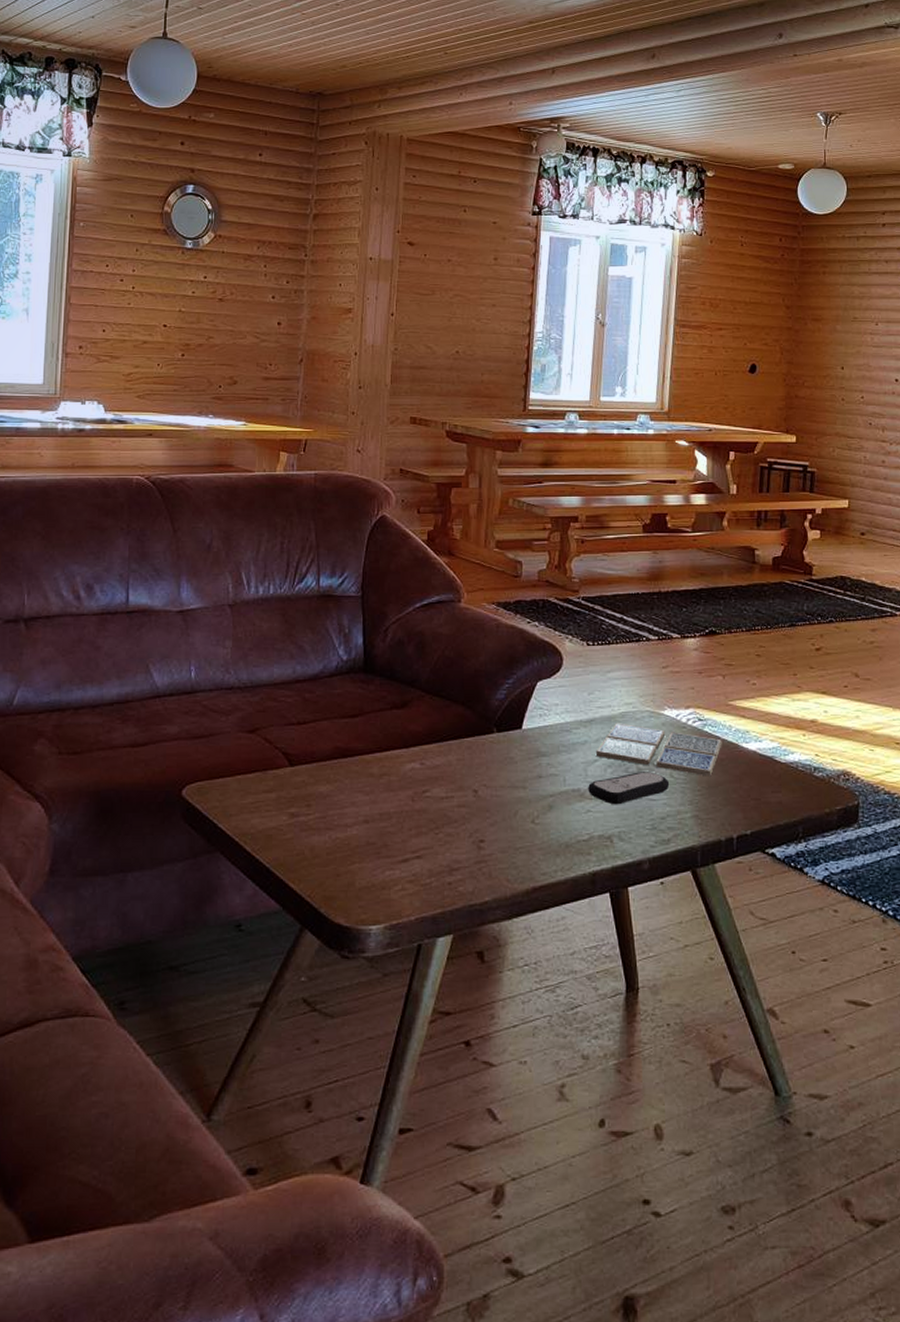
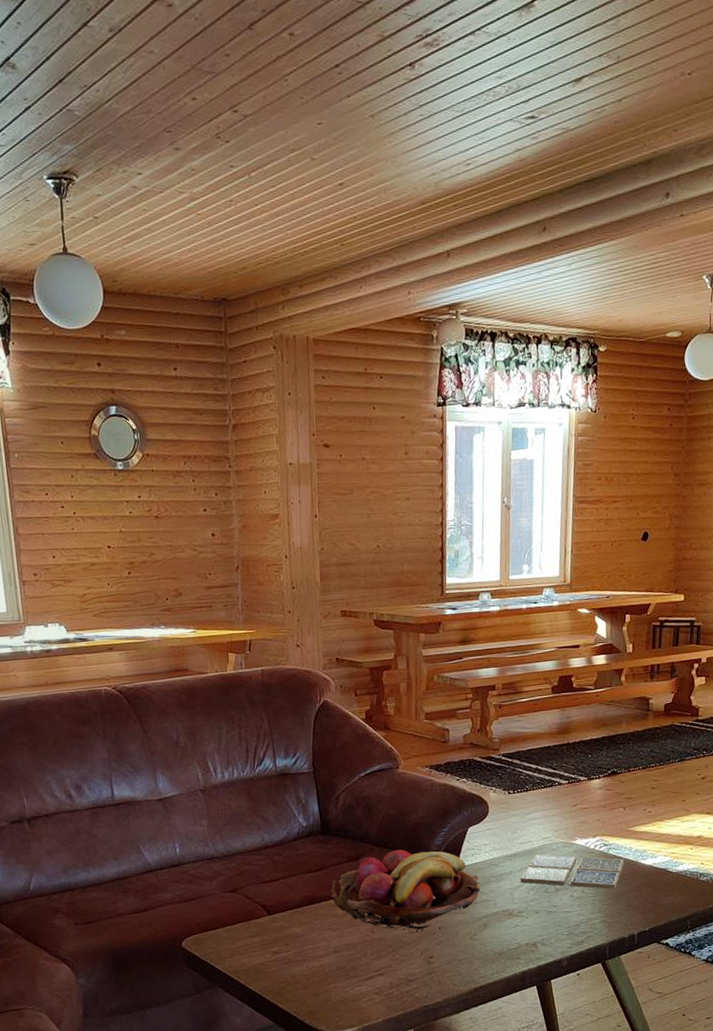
fruit basket: none [366,700,548,805] -> present [330,849,481,930]
remote control: present [588,772,670,805] -> none [515,890,582,919]

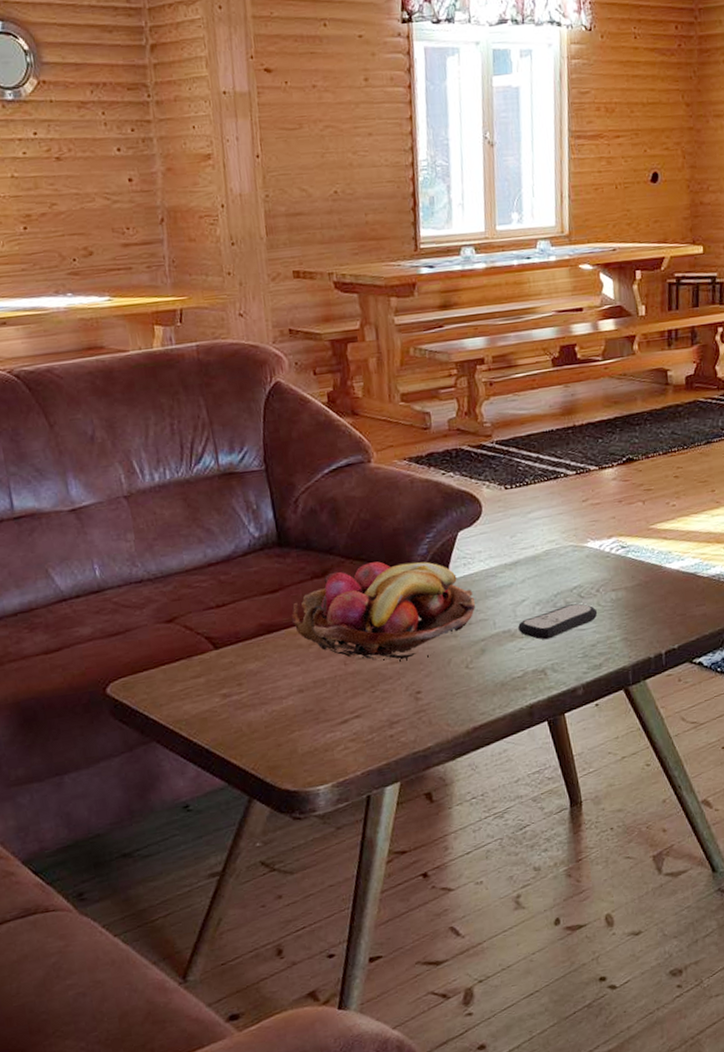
remote control: none [515,890,582,919] -> present [518,603,598,640]
drink coaster: present [520,854,624,890] -> none [522,560,646,601]

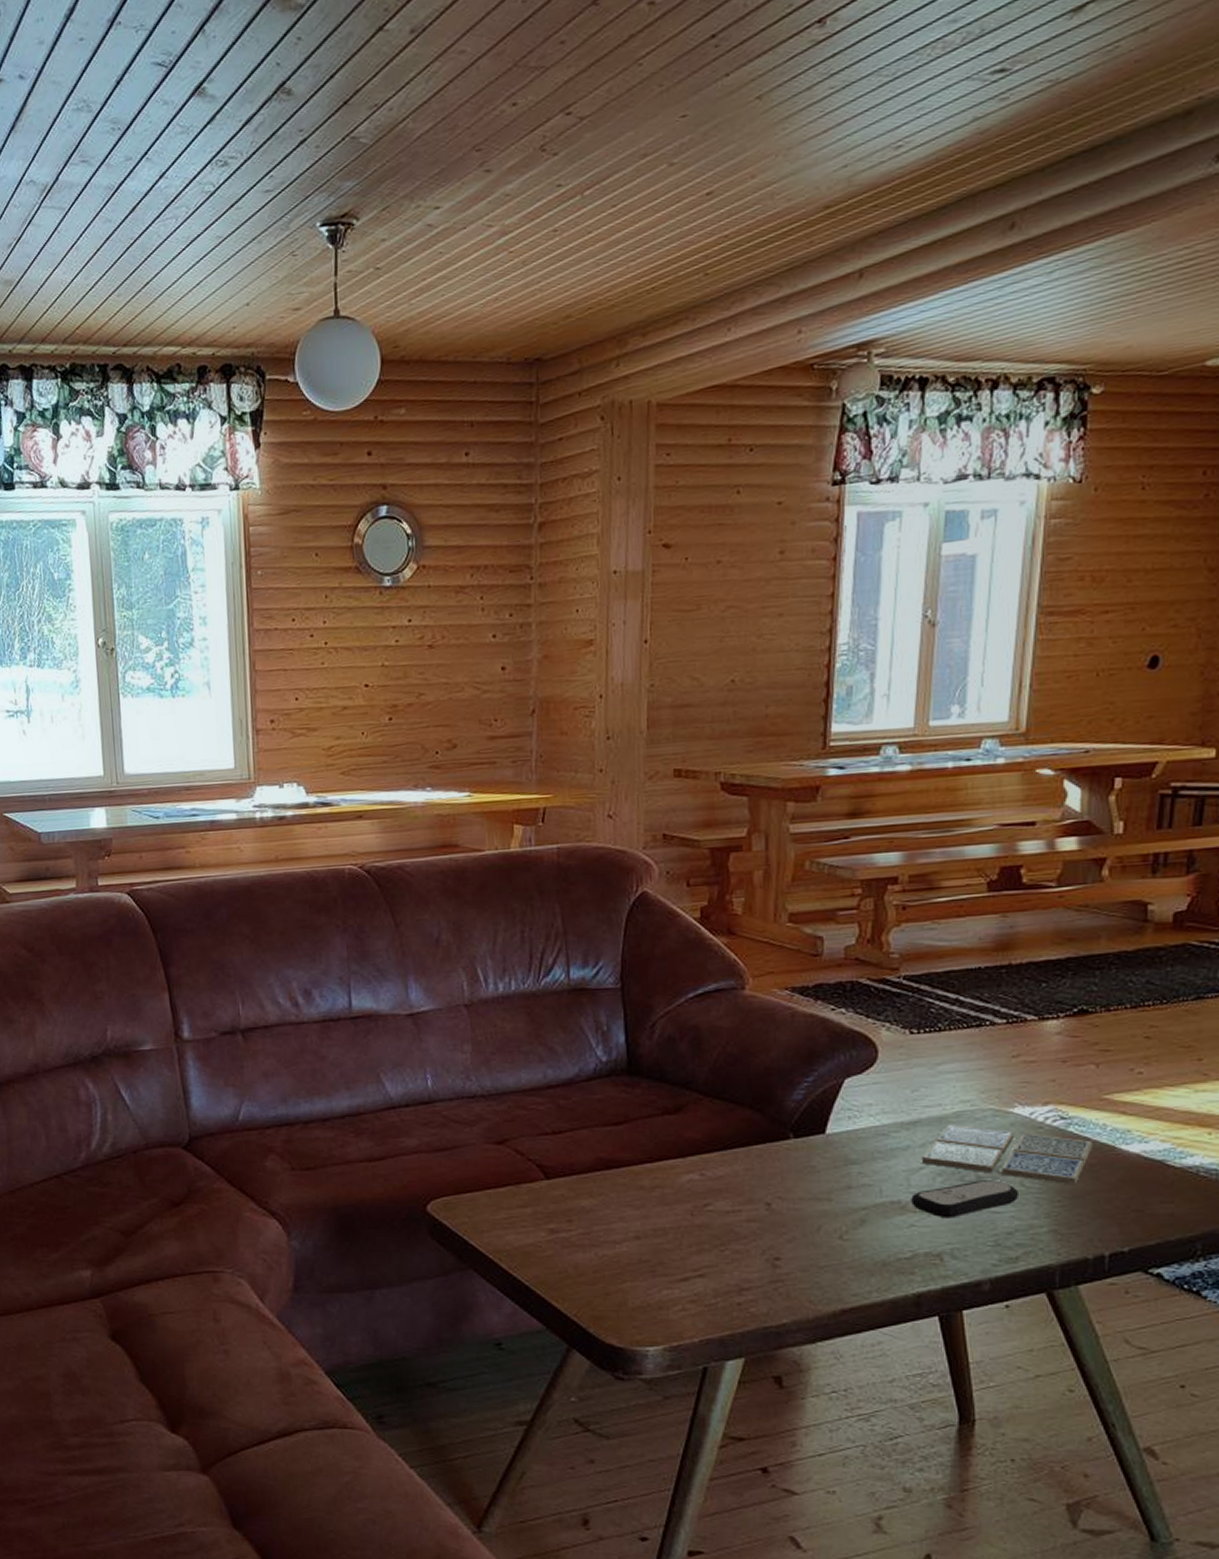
fruit basket: present [291,561,476,660] -> none [634,1103,859,1219]
drink coaster: none [522,560,646,601] -> present [921,1124,1093,1185]

